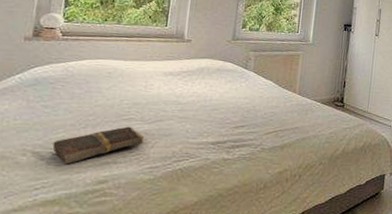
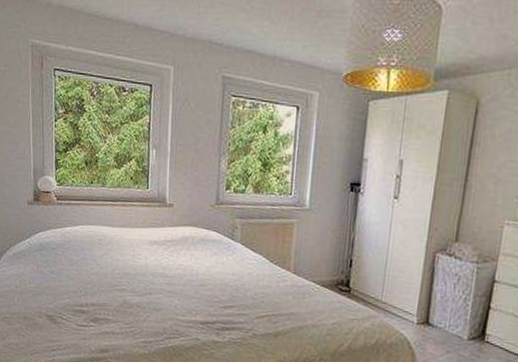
book: present [52,126,145,165] -> none [61,297,137,330]

